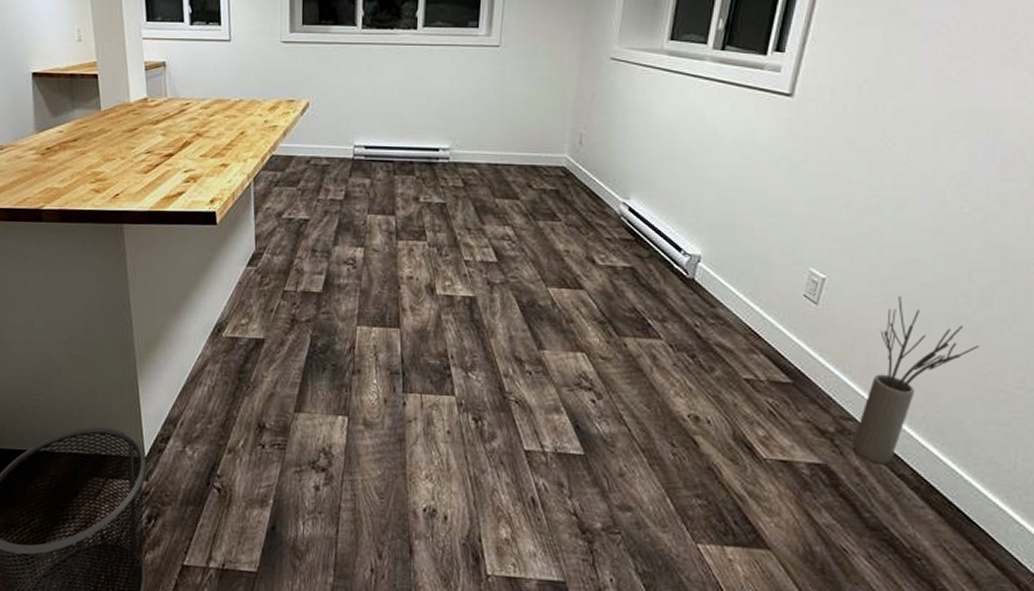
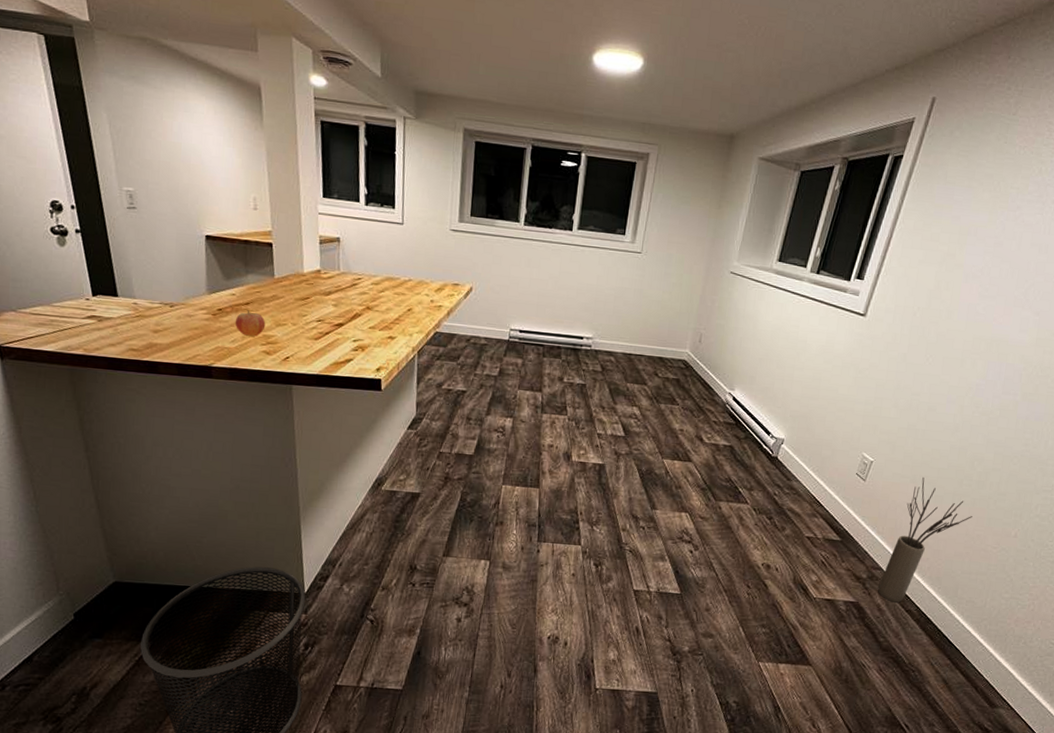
fruit: none [63,147,94,174] -> present [235,310,266,337]

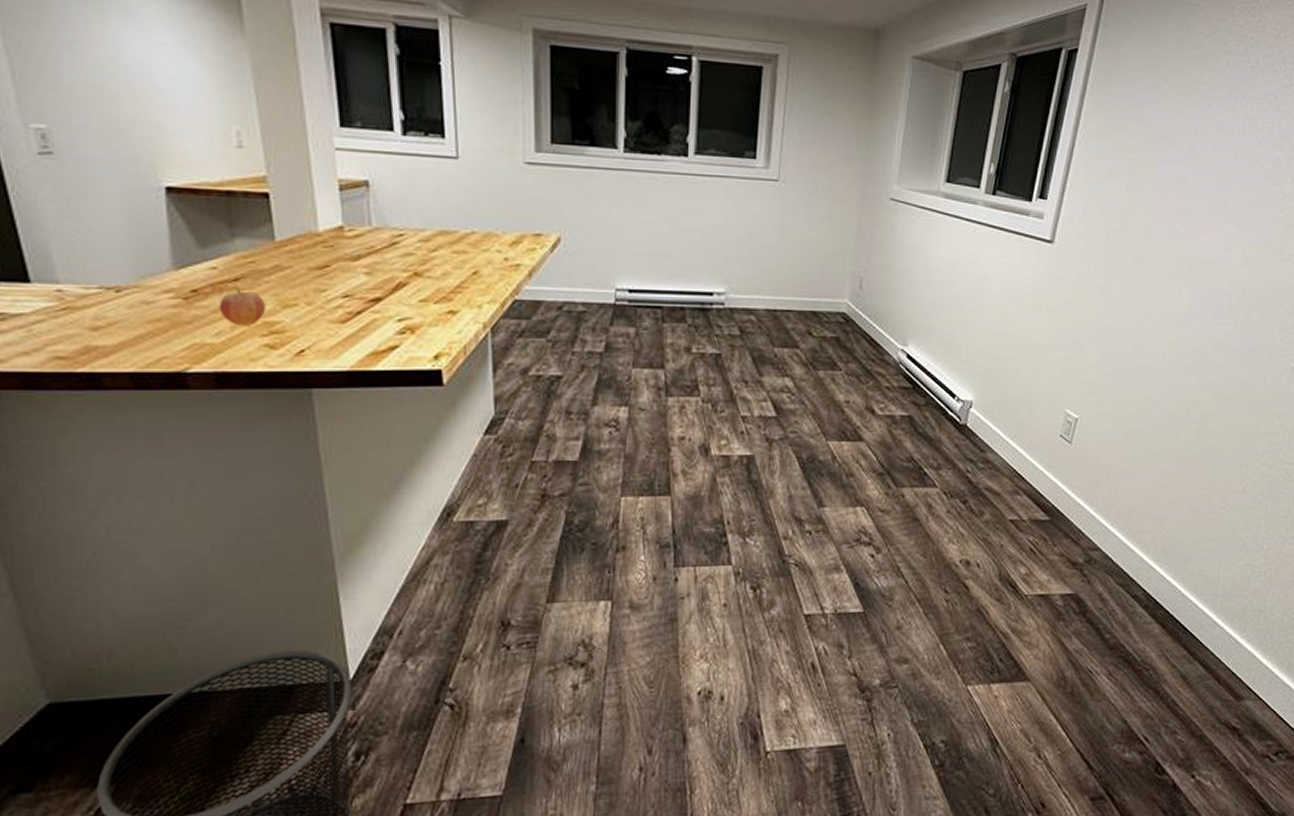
vase: present [878,478,972,603] -> none [1098,432,1194,589]

